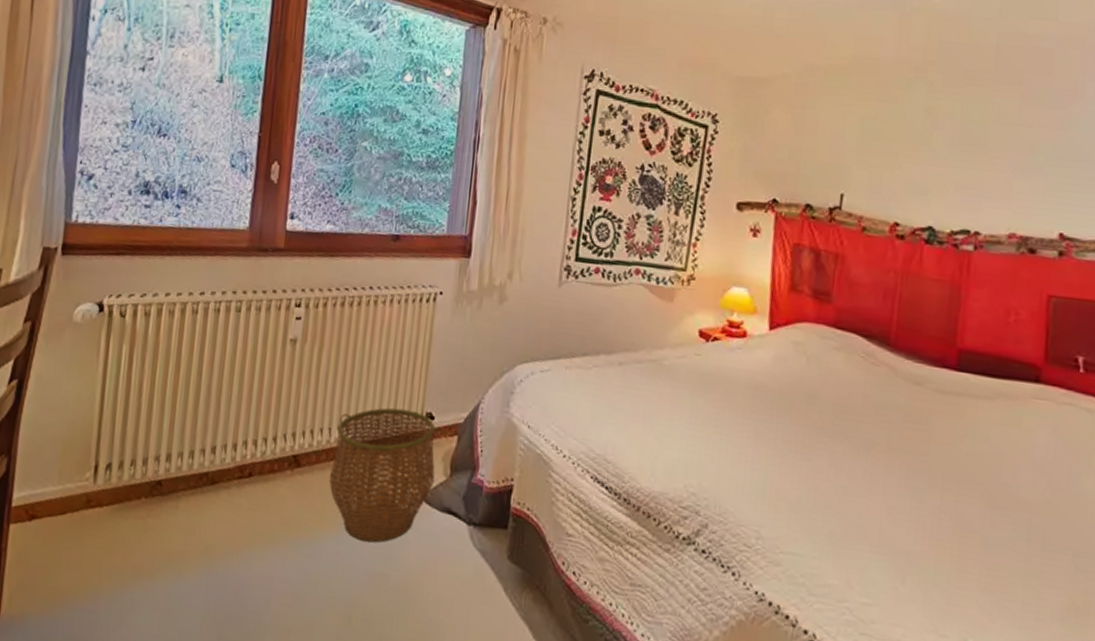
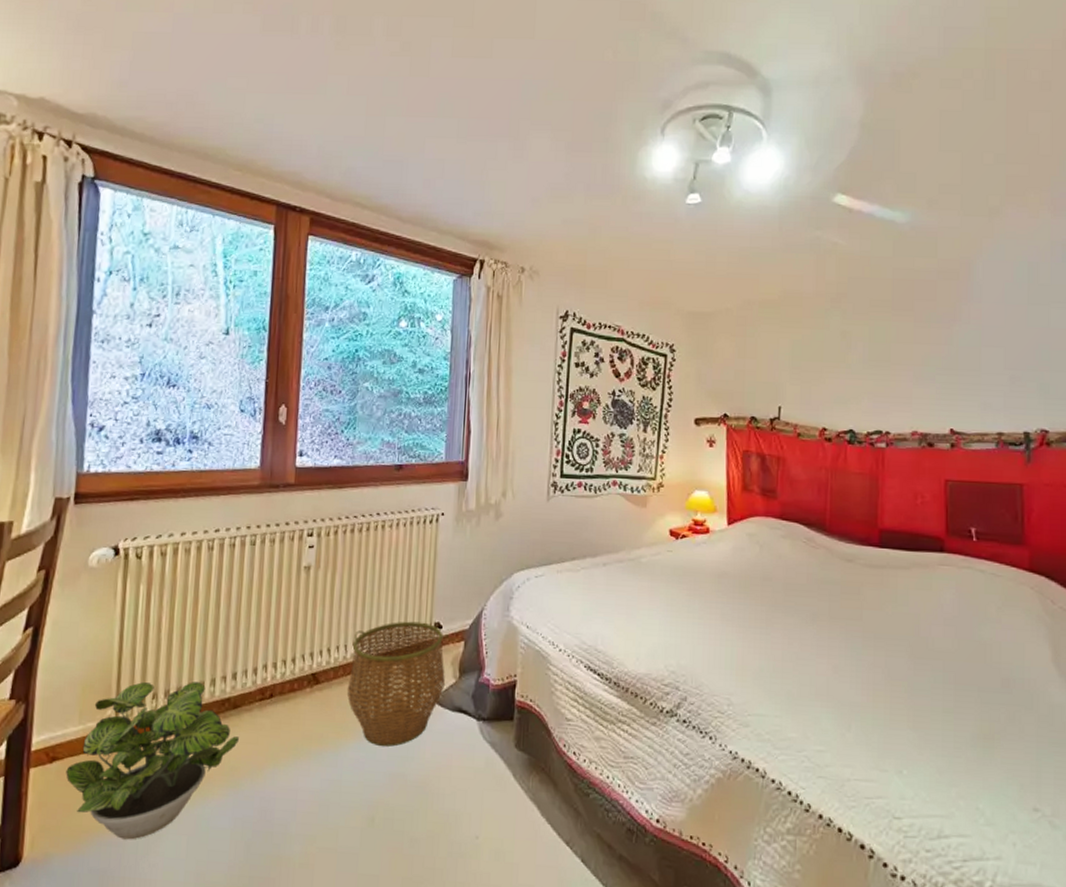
potted plant: none [44,447,215,610] -> present [66,682,239,840]

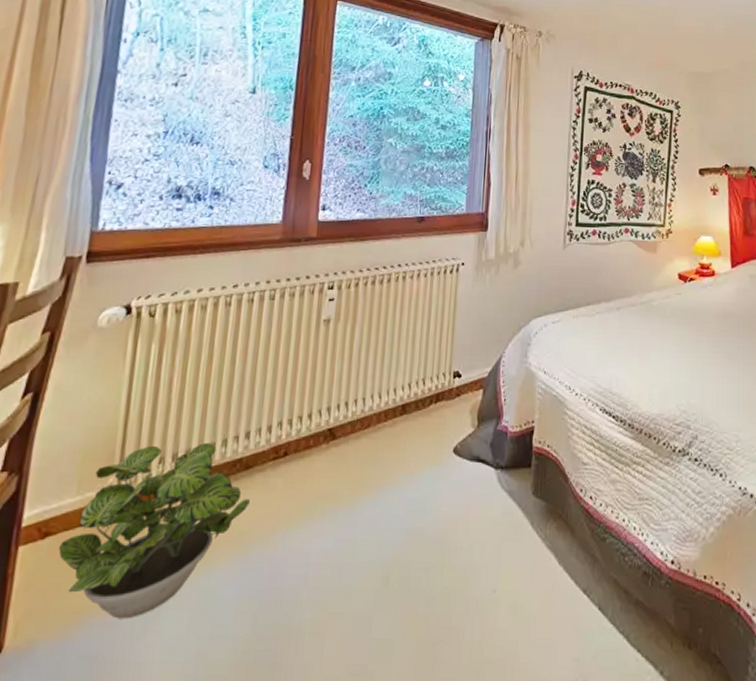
basket: present [346,621,445,747] -> none [363,371,464,501]

